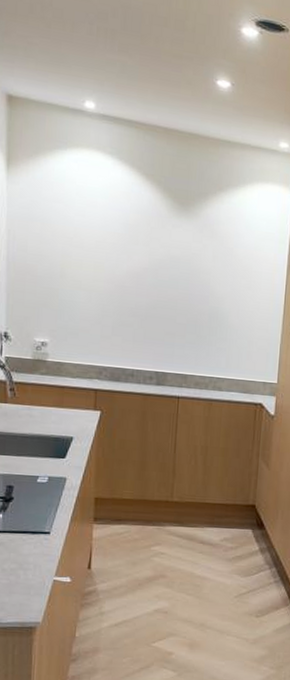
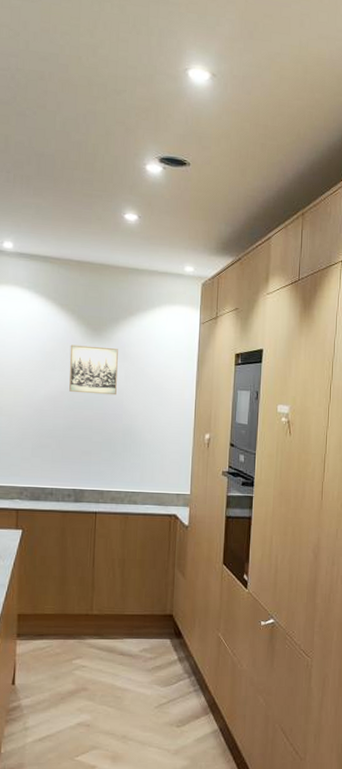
wall art: none [153,218,206,276] -> present [69,344,118,396]

